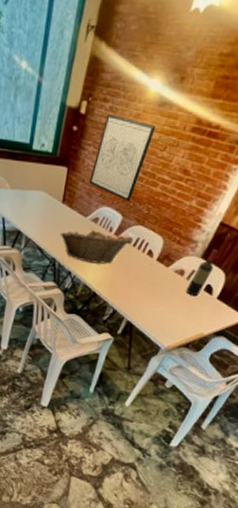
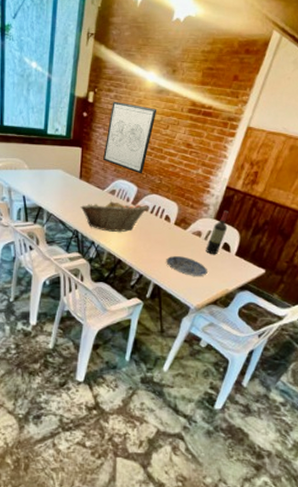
plate: none [142,294,185,317] -> present [166,256,207,276]

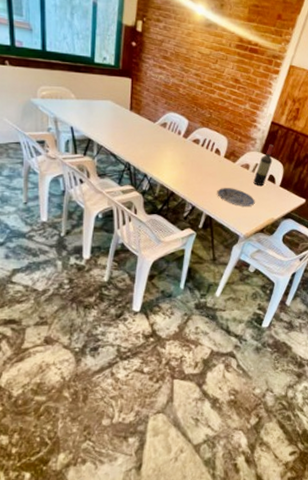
fruit basket: present [80,199,148,233] -> none [131,132,199,166]
wall art: present [103,101,157,174] -> none [154,32,206,108]

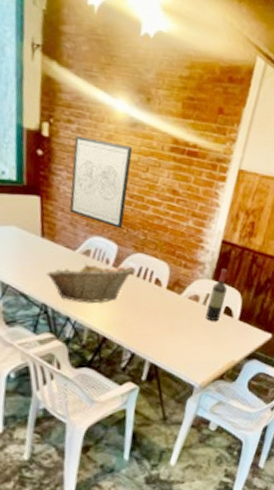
fruit basket: none [131,132,199,166] -> present [46,262,134,304]
wall art: none [154,32,206,108] -> present [70,136,133,229]
plate: present [217,188,255,207] -> none [161,326,210,349]

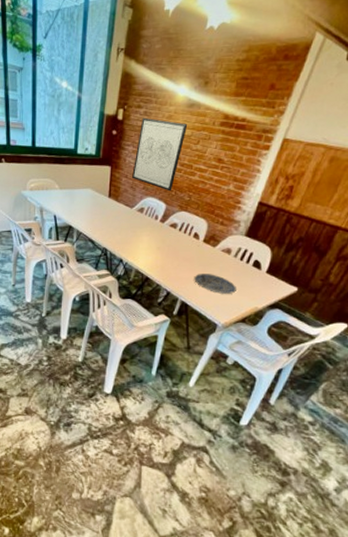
fruit basket: present [46,262,134,304] -> none [109,217,177,251]
plate: none [161,326,210,349] -> present [194,274,236,294]
wine bottle: present [205,268,228,322] -> none [235,226,260,273]

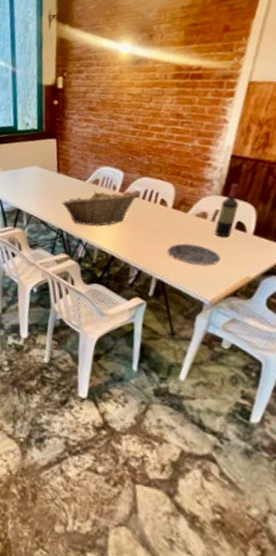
fruit basket: none [109,217,177,251] -> present [61,190,139,227]
wall art: present [132,118,188,191] -> none [81,81,137,157]
wine bottle: none [235,226,260,273] -> present [214,183,239,238]

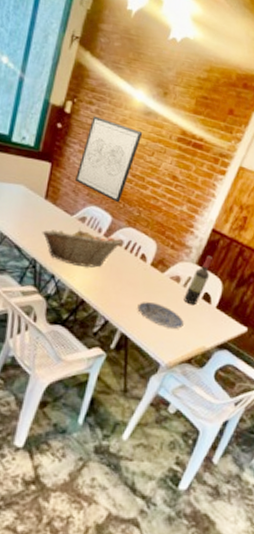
wall art: none [81,81,137,157] -> present [76,116,143,203]

